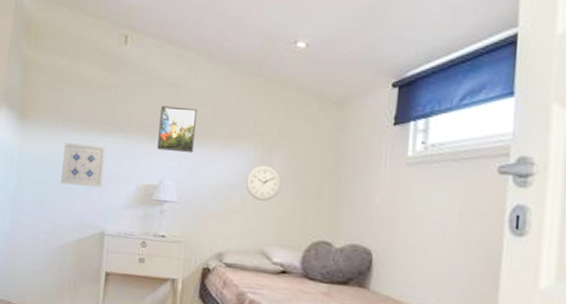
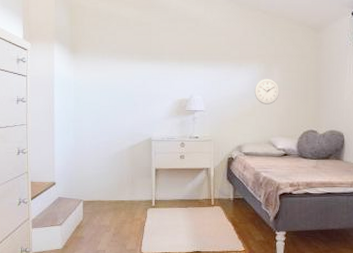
wall art: present [60,143,106,187] -> none [111,71,146,104]
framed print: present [157,106,198,154] -> none [186,37,215,73]

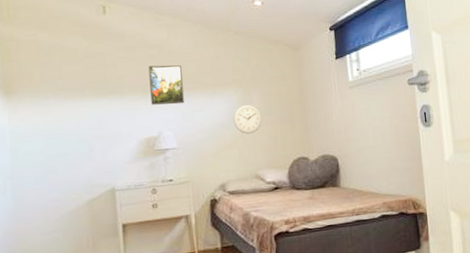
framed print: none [186,37,215,73] -> present [148,65,184,105]

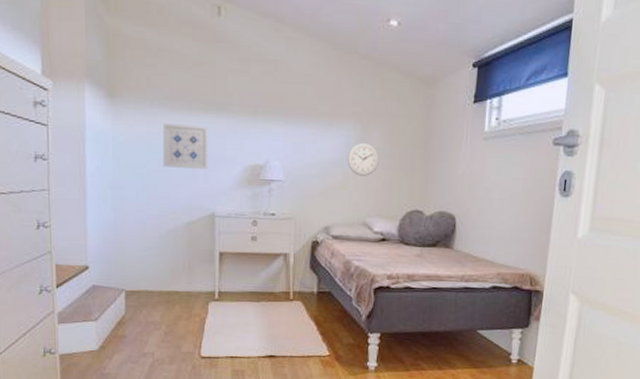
wall art: none [58,109,105,151] -> present [162,123,208,169]
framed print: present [148,65,184,105] -> none [261,84,299,133]

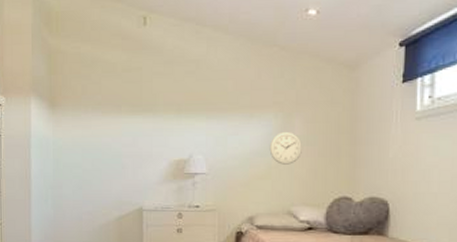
wall art: present [162,123,208,169] -> none [95,126,136,166]

